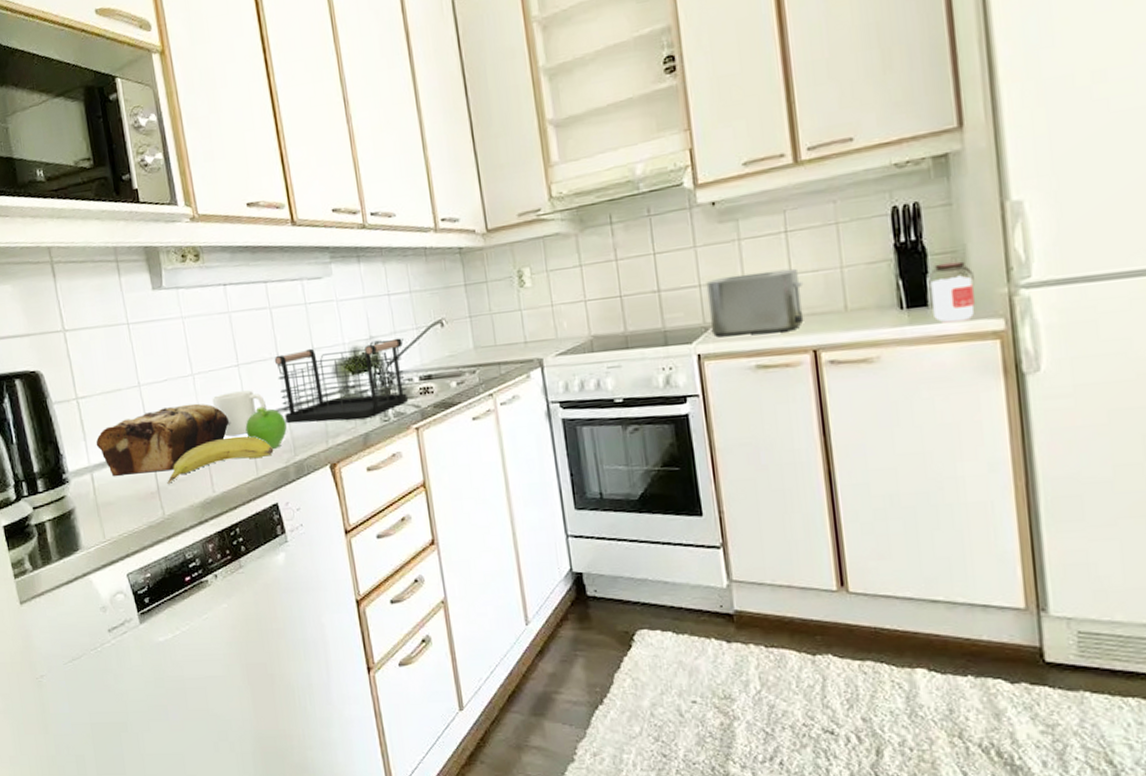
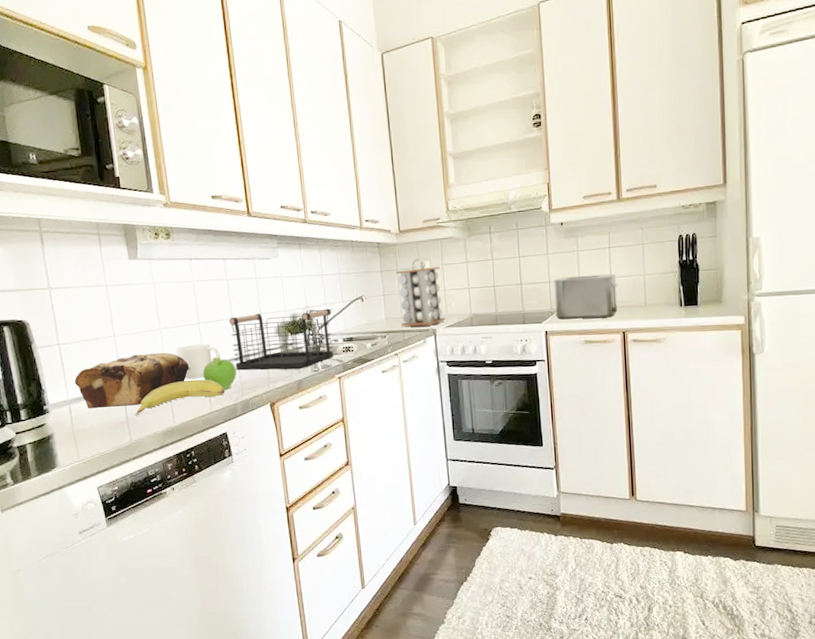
spice rack: none [485,265,556,358] -> present [396,258,446,327]
jar: present [928,261,975,323] -> none [699,276,727,317]

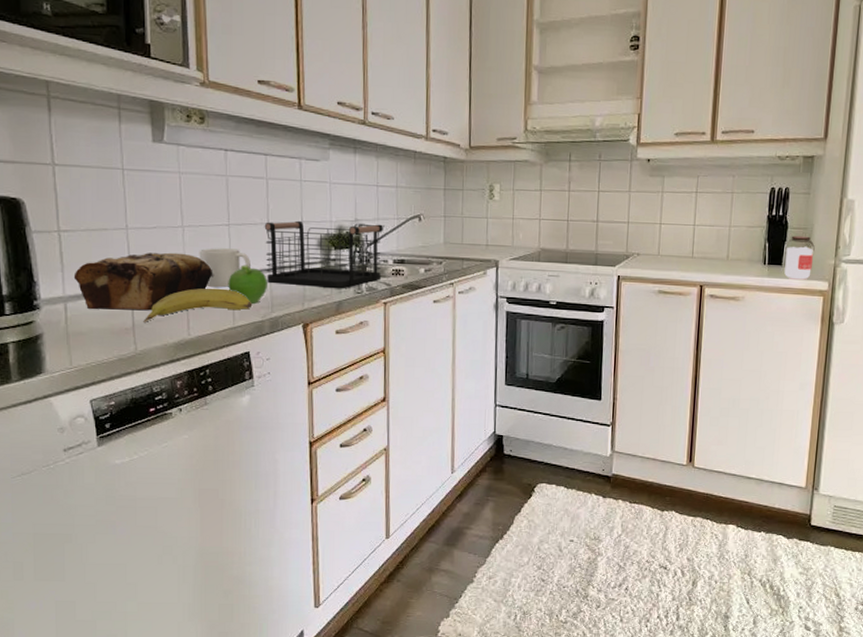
spice rack: present [396,258,446,327] -> none [461,180,511,256]
toaster: present [554,273,619,320] -> none [631,218,702,268]
jar: none [699,276,727,317] -> present [784,236,815,280]

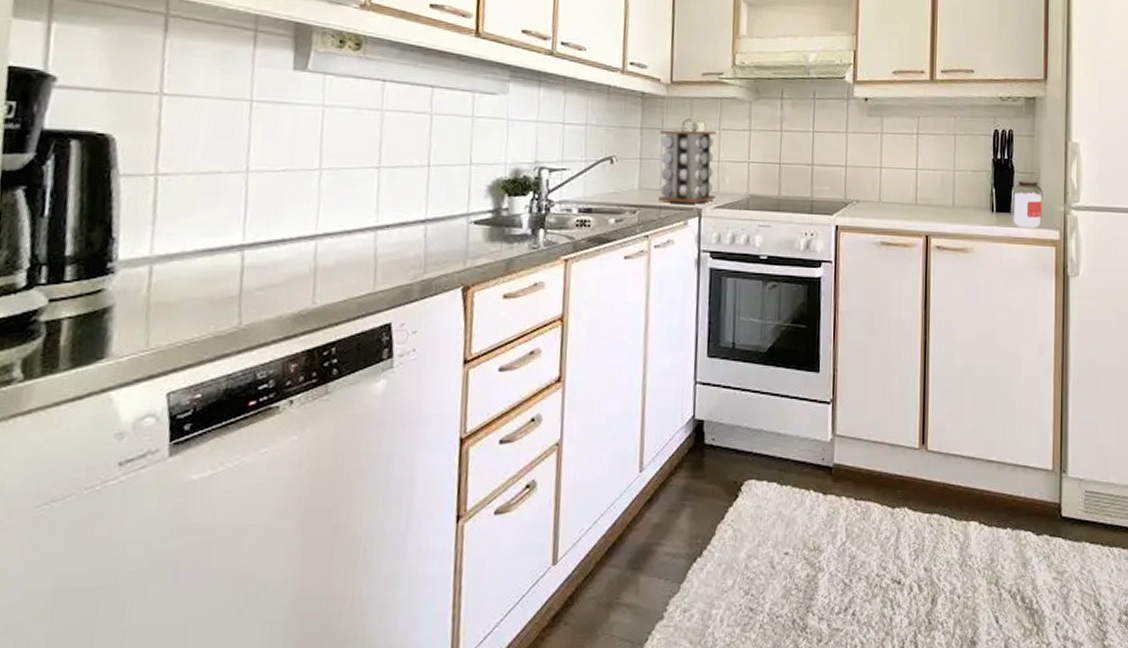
bread loaf: present [73,252,213,311] -> none [167,200,354,274]
fruit: present [143,288,253,322] -> none [254,243,401,288]
mug: present [199,248,250,288] -> none [337,195,403,244]
fruit: present [228,265,267,304] -> none [371,215,422,263]
dish rack: present [264,220,383,288] -> none [421,162,568,243]
spice rack: none [461,180,511,256] -> present [658,118,717,204]

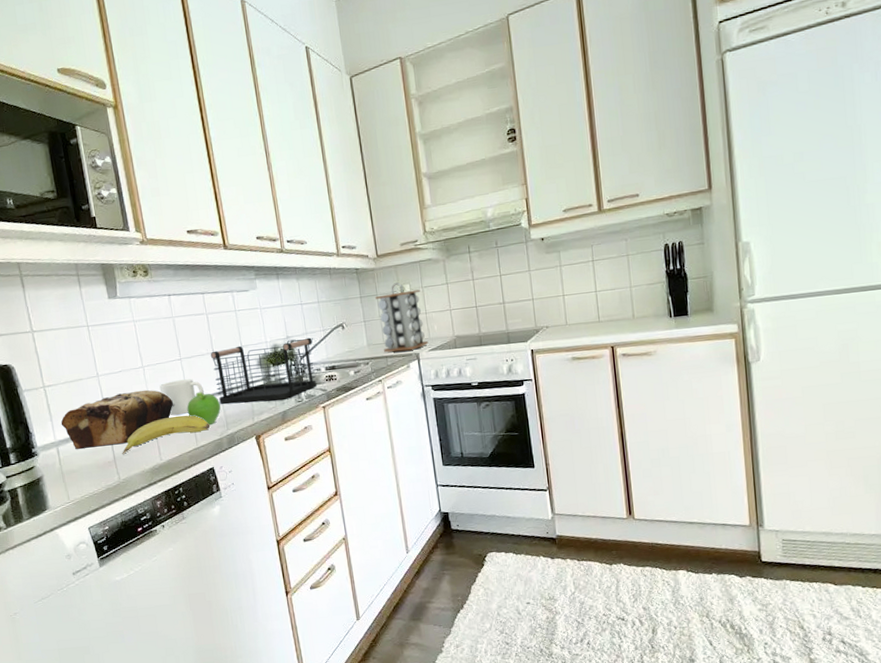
bread loaf: none [167,200,354,274] -> present [61,389,174,449]
fruit: none [254,243,401,288] -> present [122,415,211,454]
mug: none [337,195,403,244] -> present [159,379,204,416]
fruit: none [371,215,422,263] -> present [187,391,221,425]
dish rack: none [421,162,568,243] -> present [210,337,317,404]
jar: present [1013,181,1043,229] -> none [688,284,719,327]

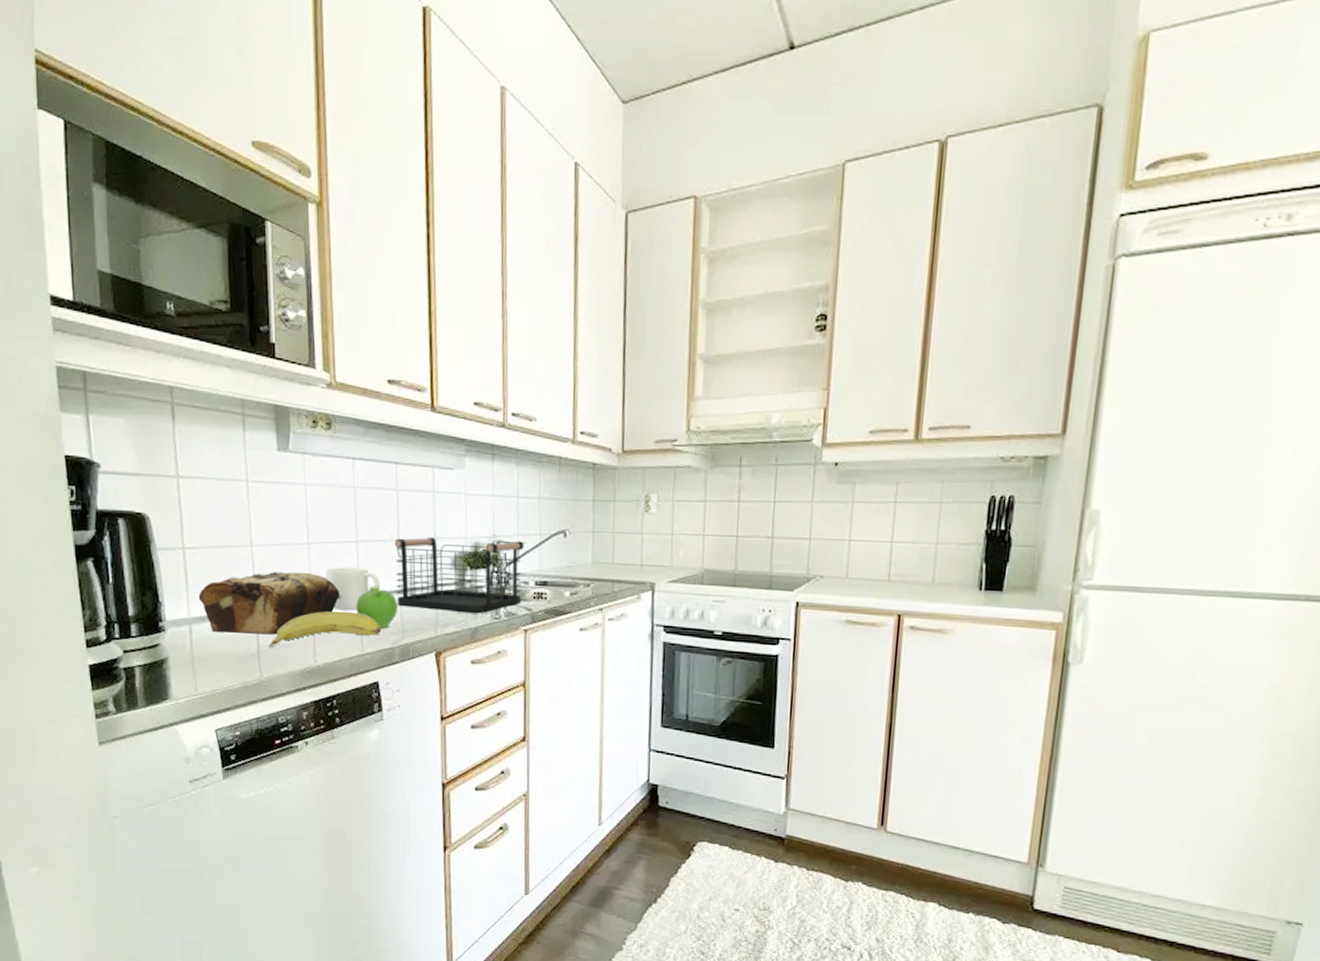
spice rack: present [375,282,429,352] -> none [612,489,670,578]

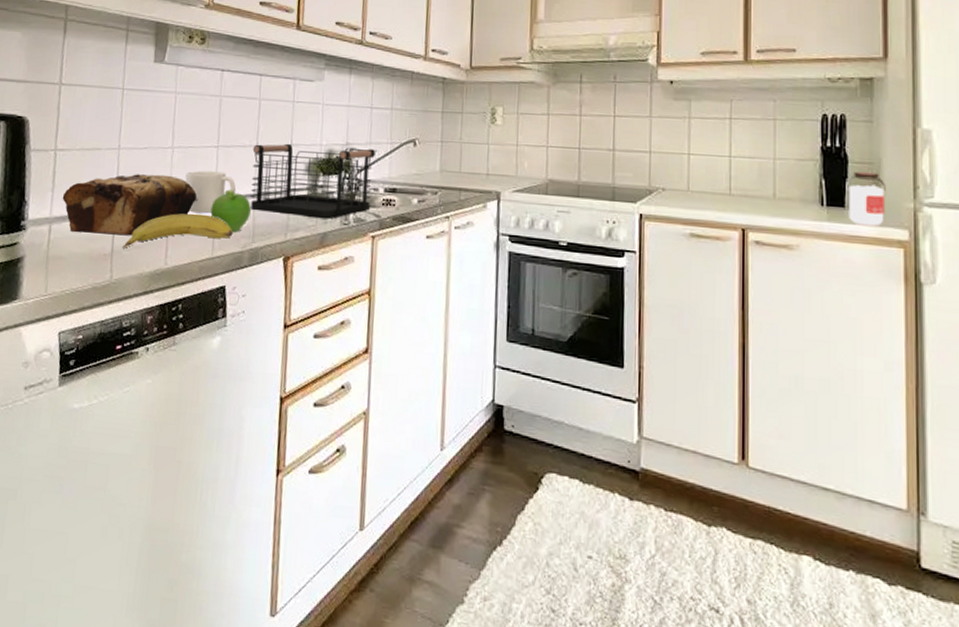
jar: none [1006,555,1046,609] -> present [847,171,886,226]

